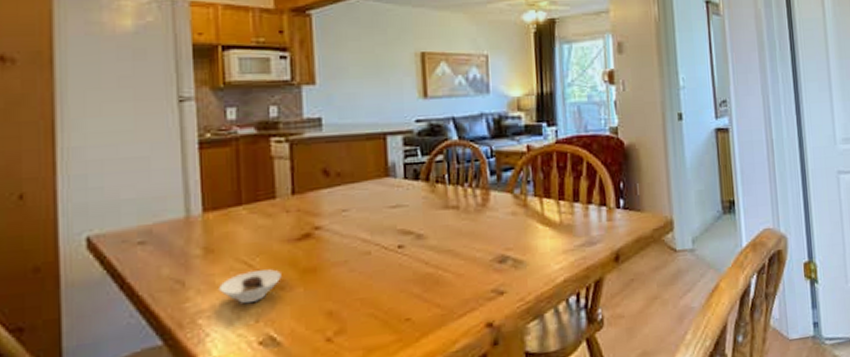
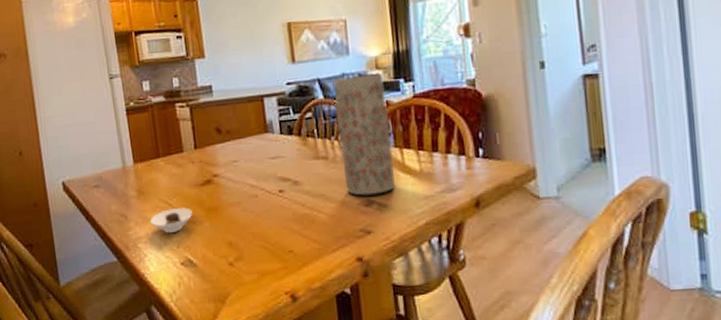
vase: none [469,115,534,251] -> present [333,73,396,196]

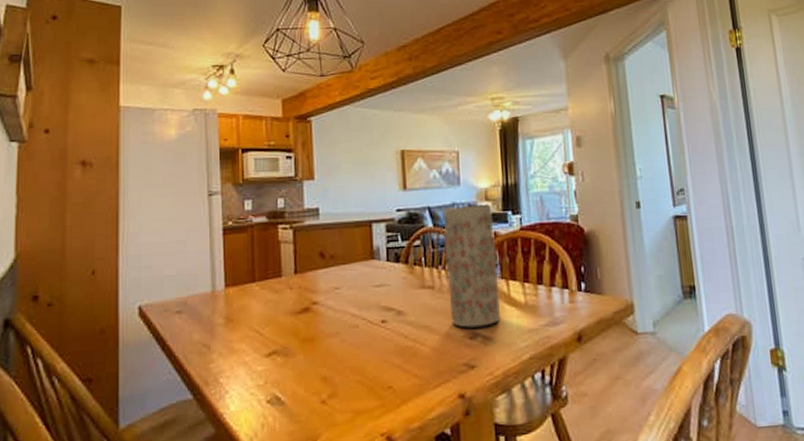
saucer: present [150,208,193,234] -> none [237,338,286,367]

